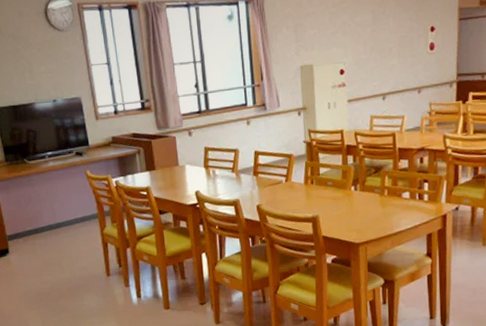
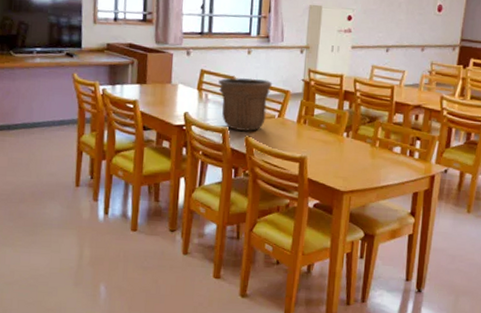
flower pot: none [223,146,276,201] -> present [218,77,273,131]

